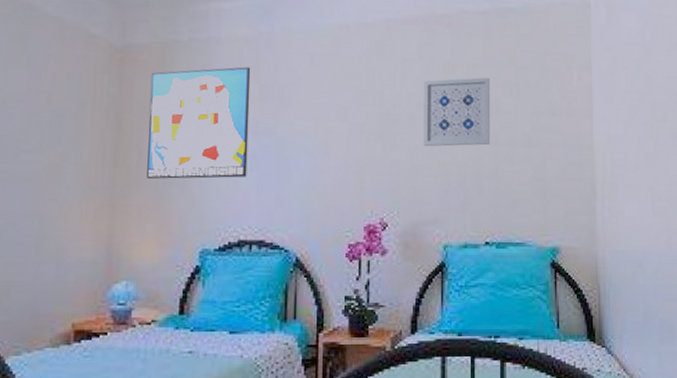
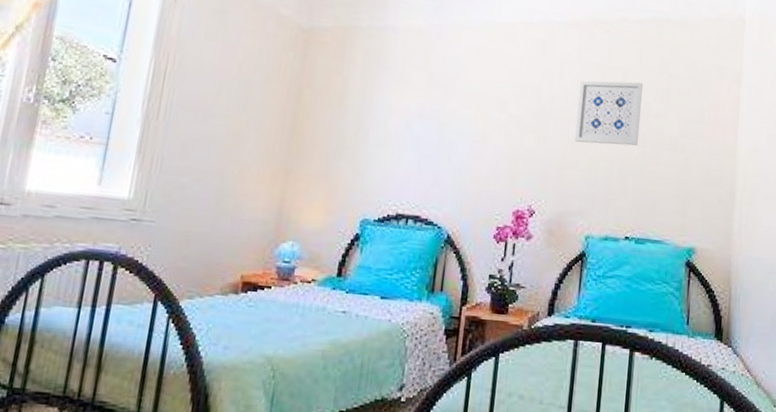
wall art: present [147,67,251,179] -> none [319,53,422,157]

